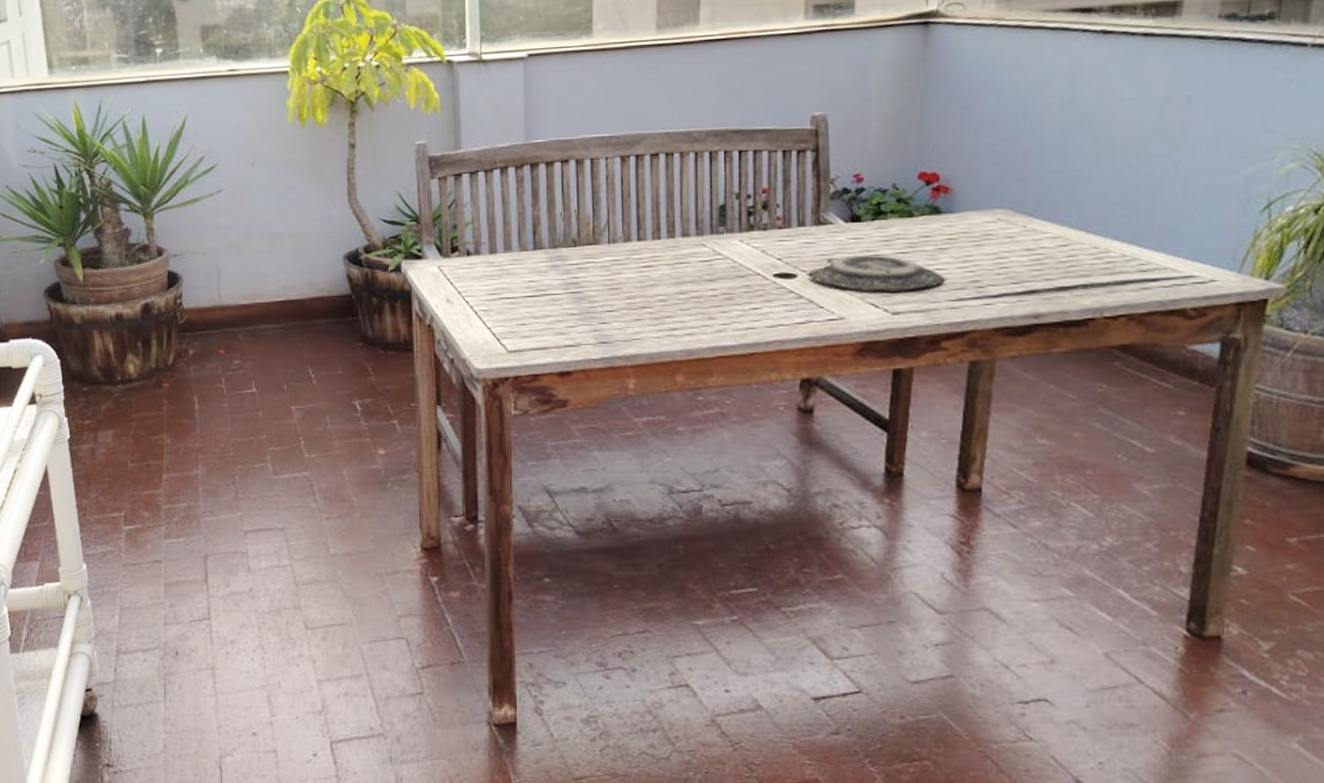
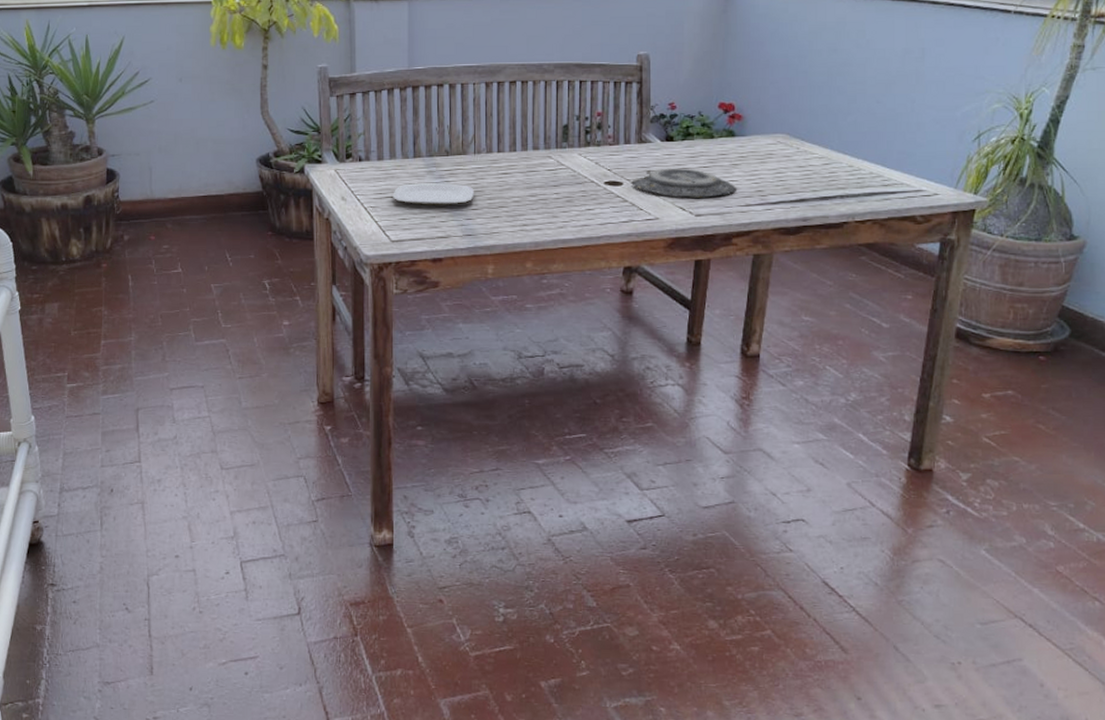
plate: none [509,280,609,307] -> present [393,183,474,205]

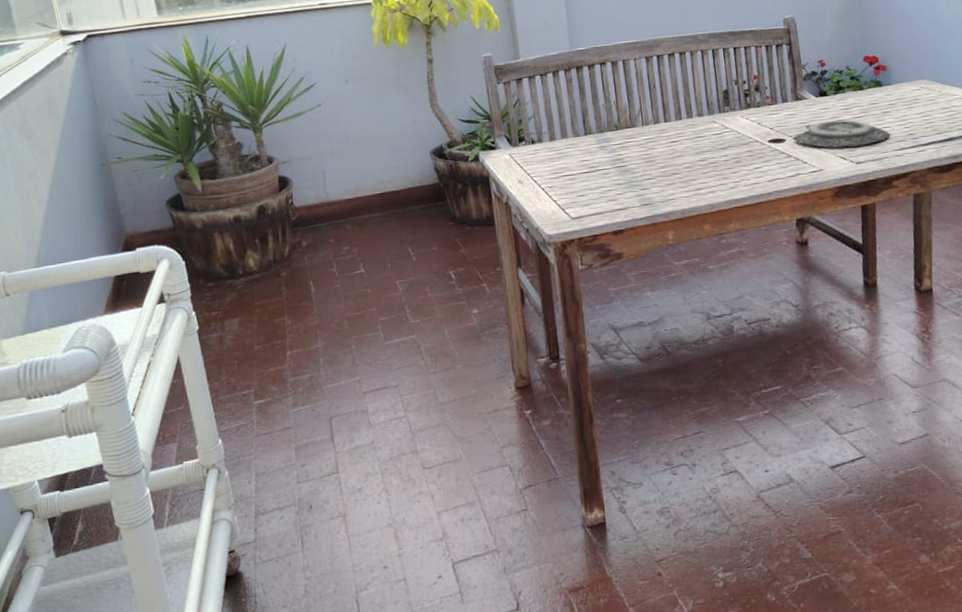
plate: present [393,183,474,205] -> none [568,156,647,181]

